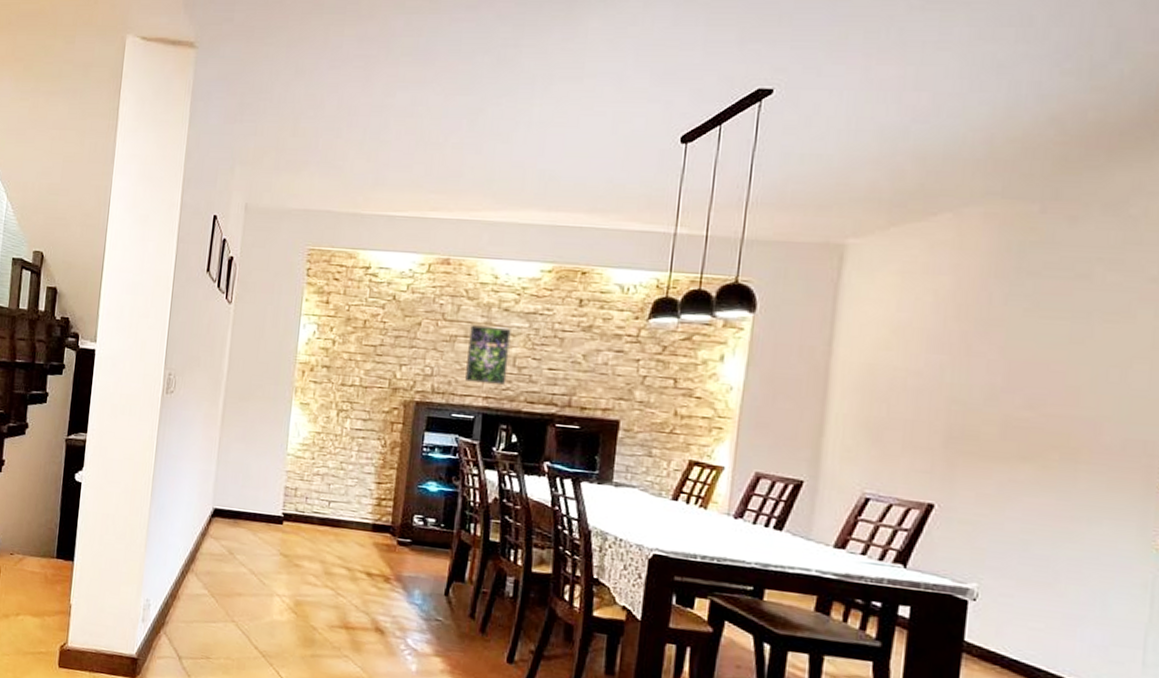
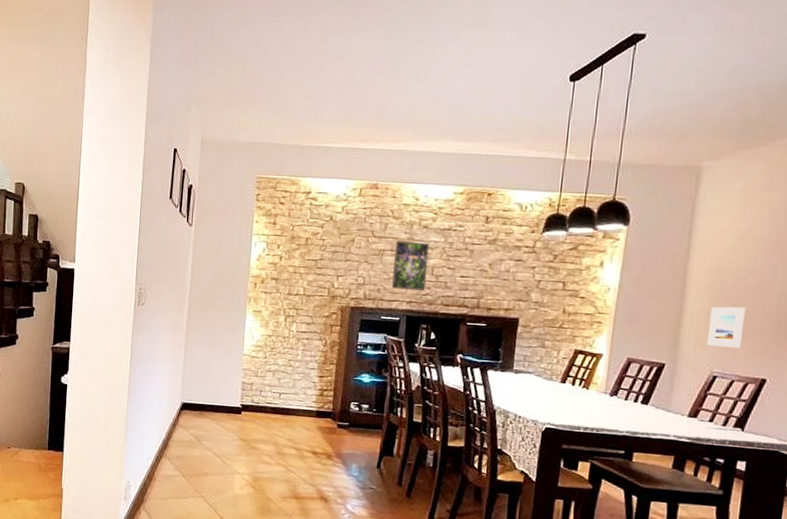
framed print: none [855,413,906,464] -> present [706,306,747,348]

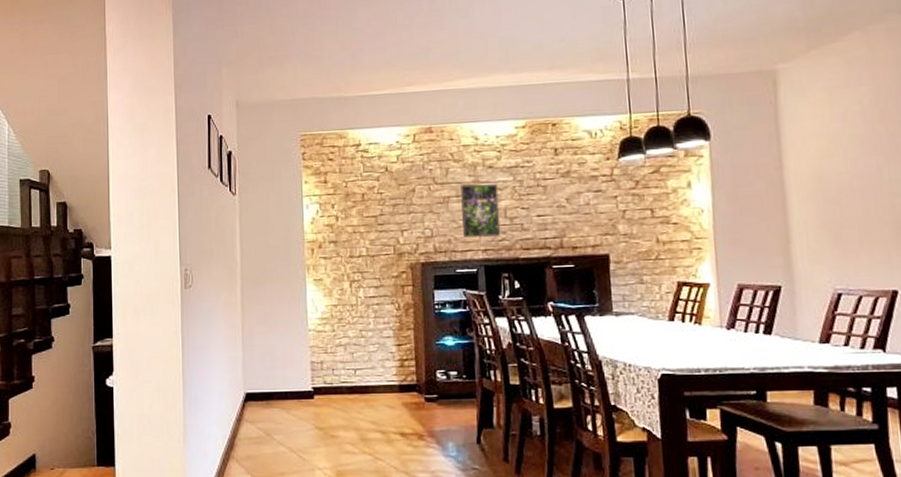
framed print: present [706,306,747,348] -> none [819,214,861,260]

